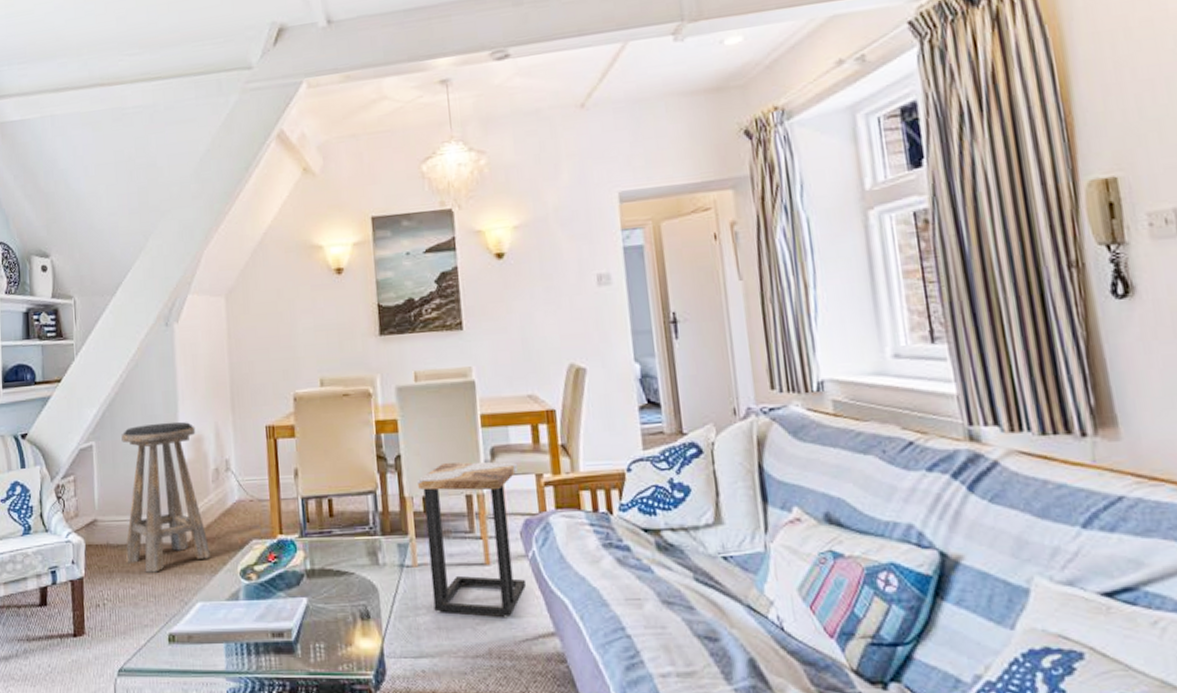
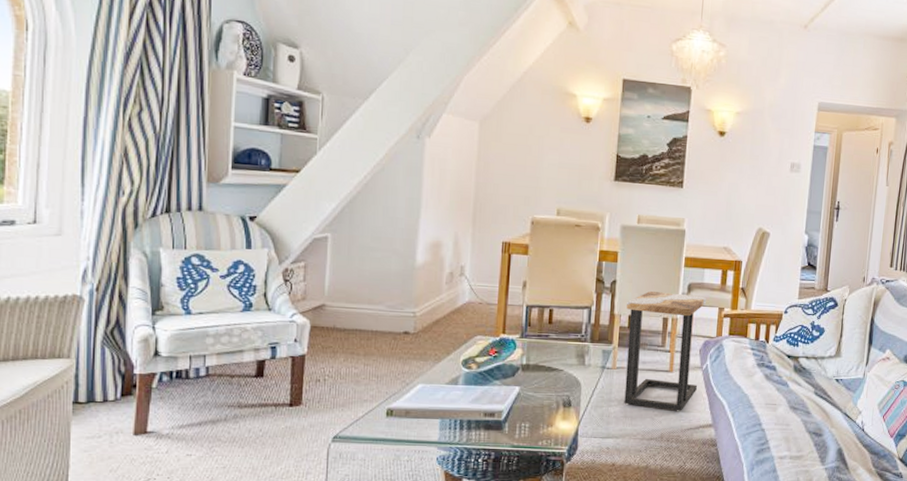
stool: present [121,421,210,573] -> none [351,225,436,356]

